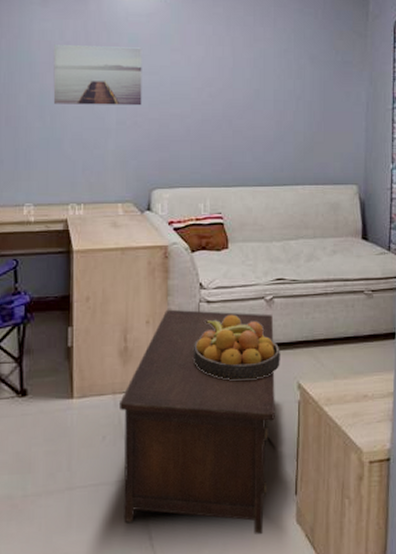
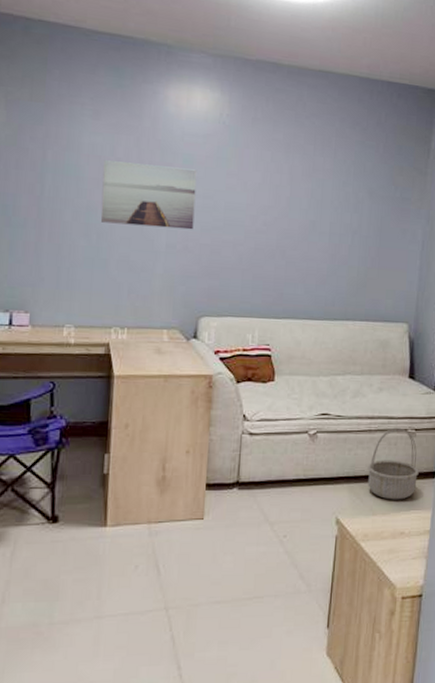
cabinet: present [120,309,275,534] -> none [153,440,316,666]
fruit bowl: present [194,314,280,381] -> none [233,447,321,514]
basket: none [326,289,378,363] -> present [367,427,419,500]

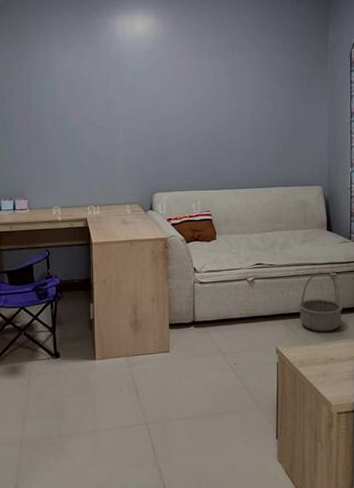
wall art: present [100,160,197,230] -> none [73,79,143,127]

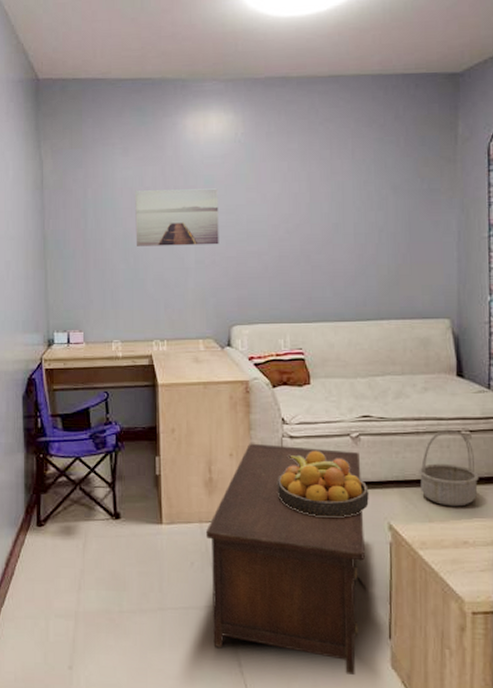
wall art: none [73,79,143,127] -> present [135,188,219,246]
cabinet: none [132,289,258,470] -> present [206,443,365,675]
fruit bowl: none [190,293,261,346] -> present [278,450,369,518]

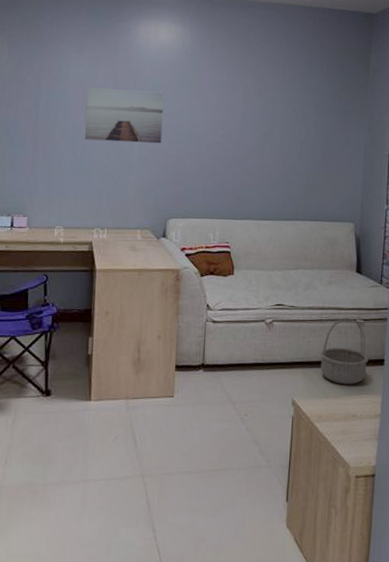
cabinet: present [206,443,365,675] -> none [131,326,272,535]
fruit bowl: present [278,450,369,518] -> none [199,334,277,394]

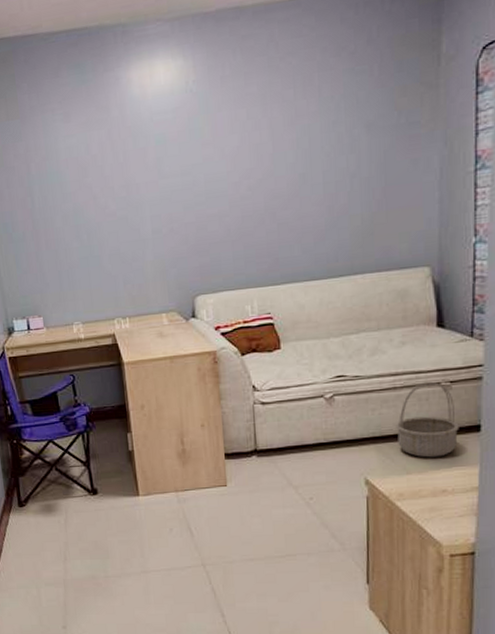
wall art: present [84,87,164,144] -> none [81,148,176,222]

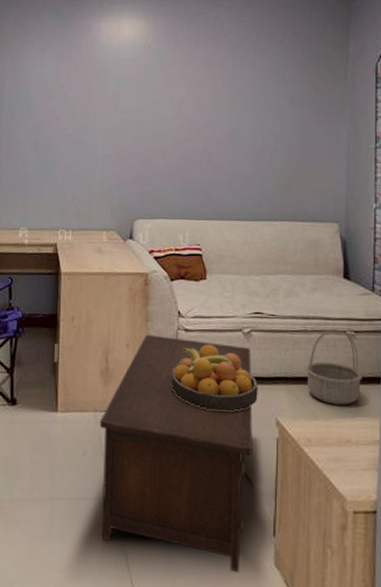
cabinet: none [183,412,341,617] -> present [100,334,253,572]
fruit bowl: none [251,414,345,478] -> present [171,344,258,412]

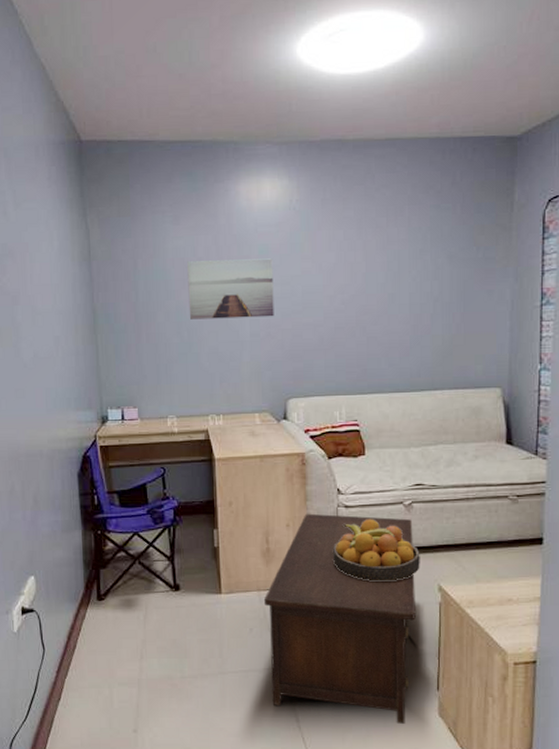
wall art: none [48,86,128,142] -> present [187,258,274,320]
basket: present [306,328,362,405] -> none [468,494,524,567]

